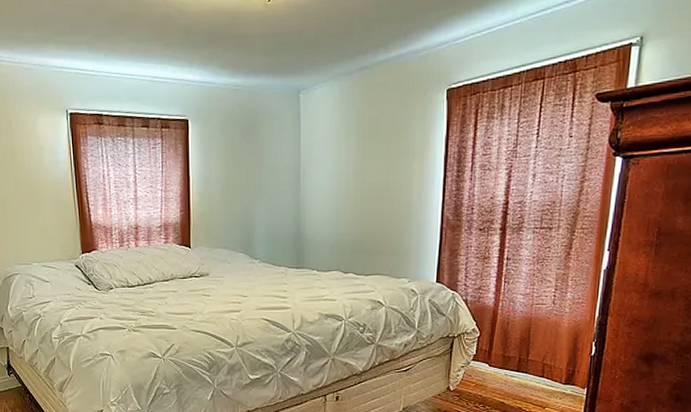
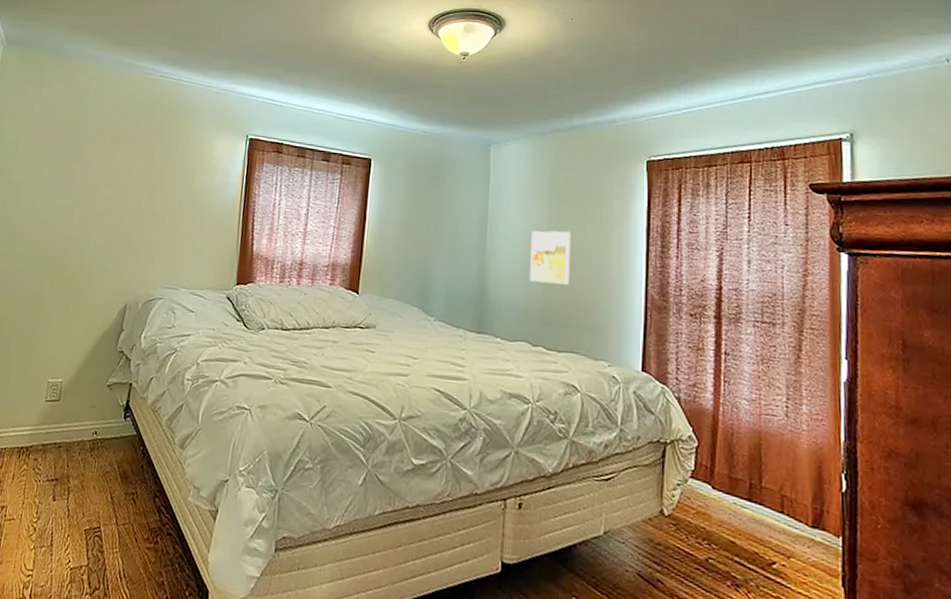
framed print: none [340,167,376,218] -> present [530,231,571,285]

